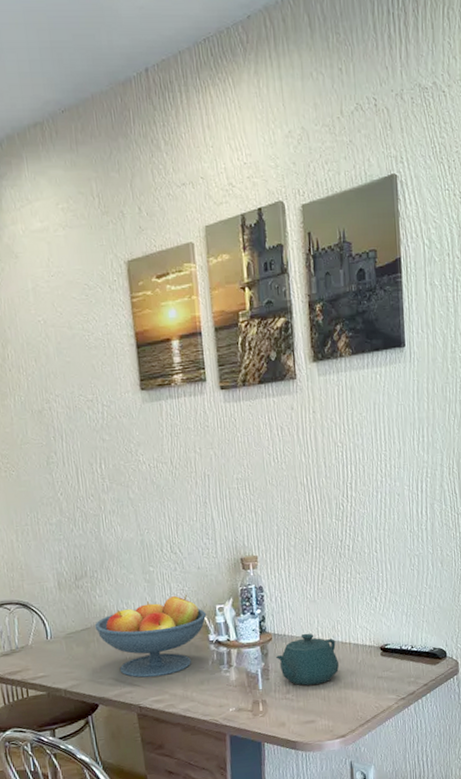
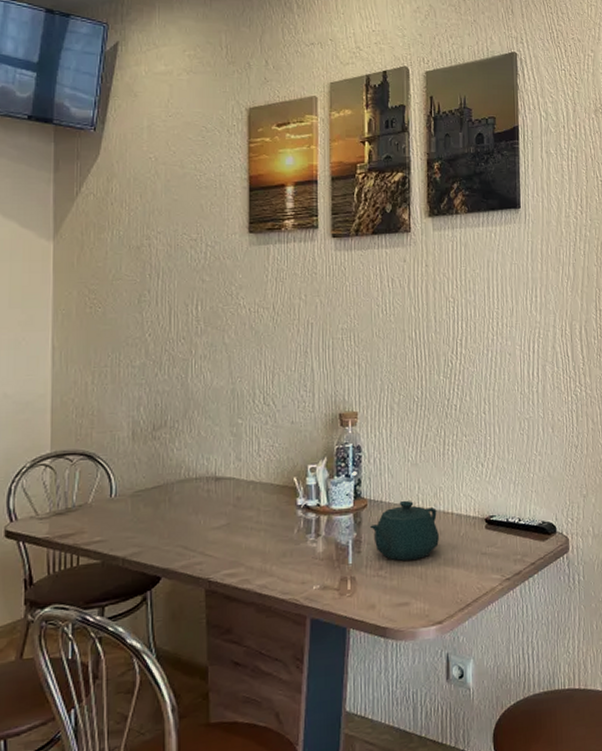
fruit bowl: present [94,594,207,678] -> none [168,451,297,547]

